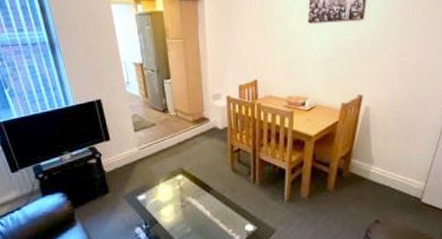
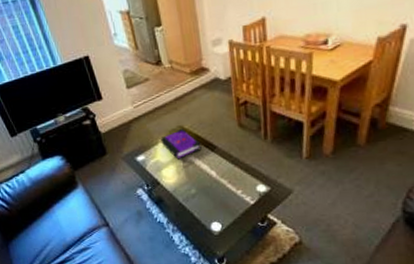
board game: none [162,170,199,200] -> present [160,128,202,160]

